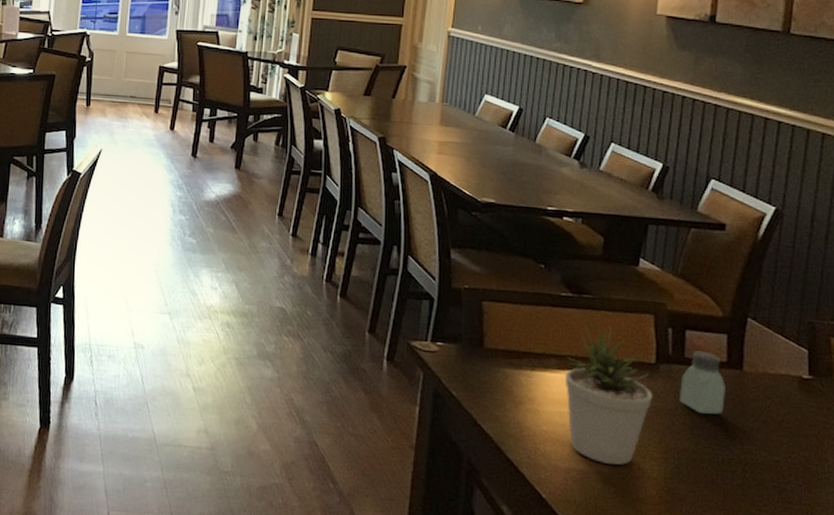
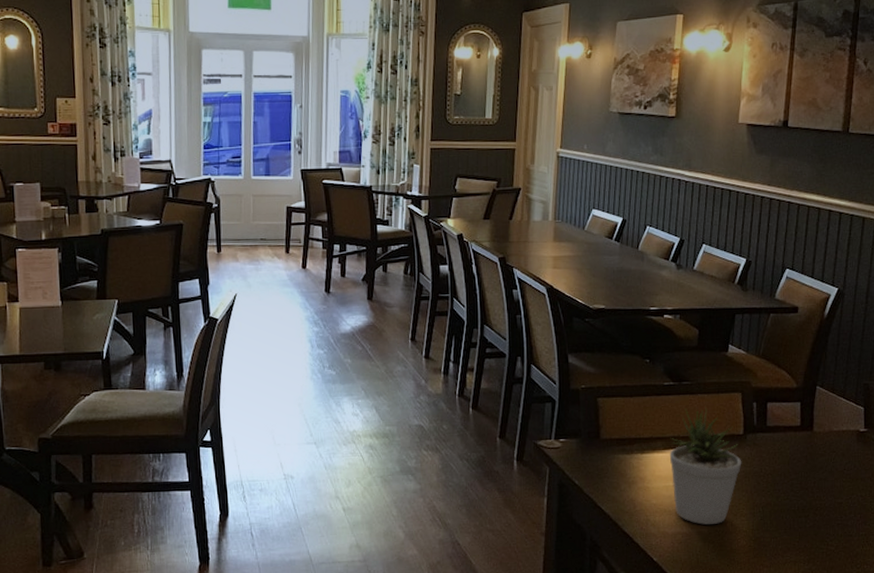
saltshaker: present [678,350,725,415] -> none [762,419,800,473]

